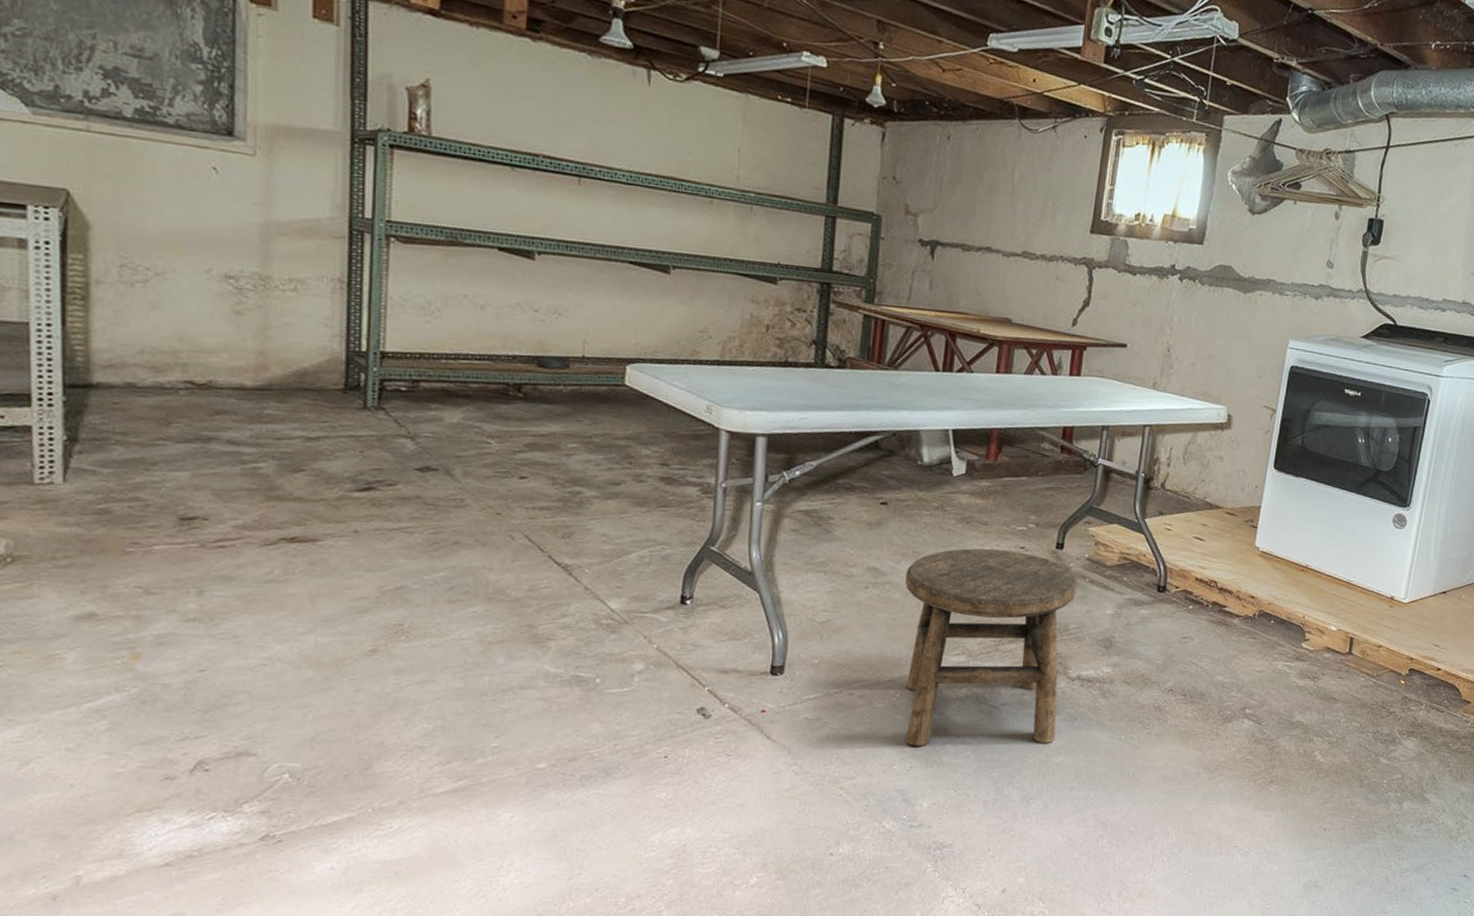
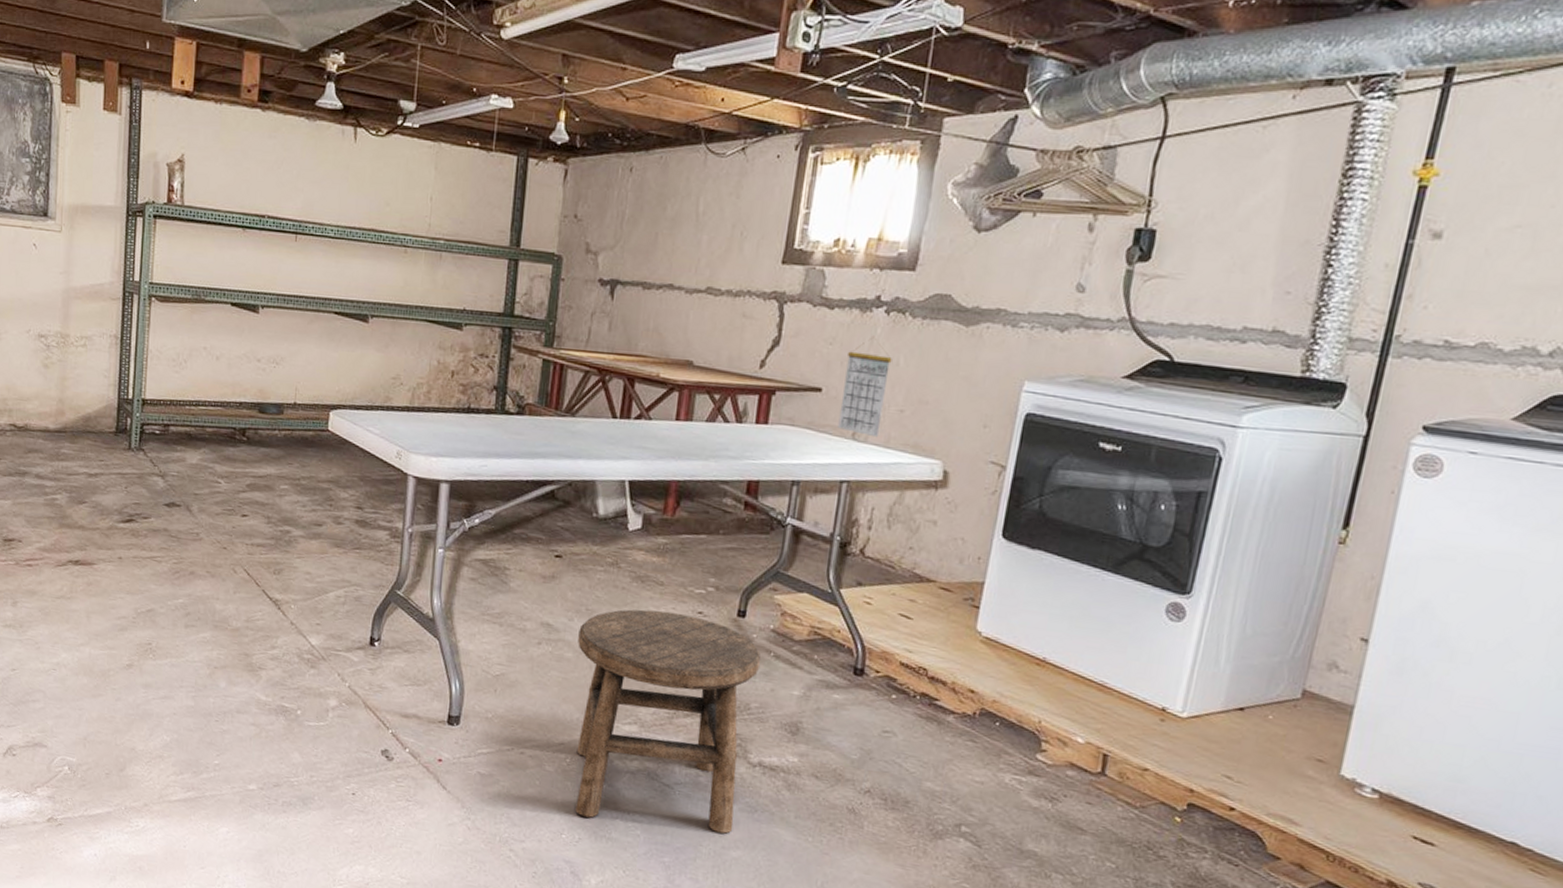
calendar: none [1141,300,1185,387] -> present [838,337,892,438]

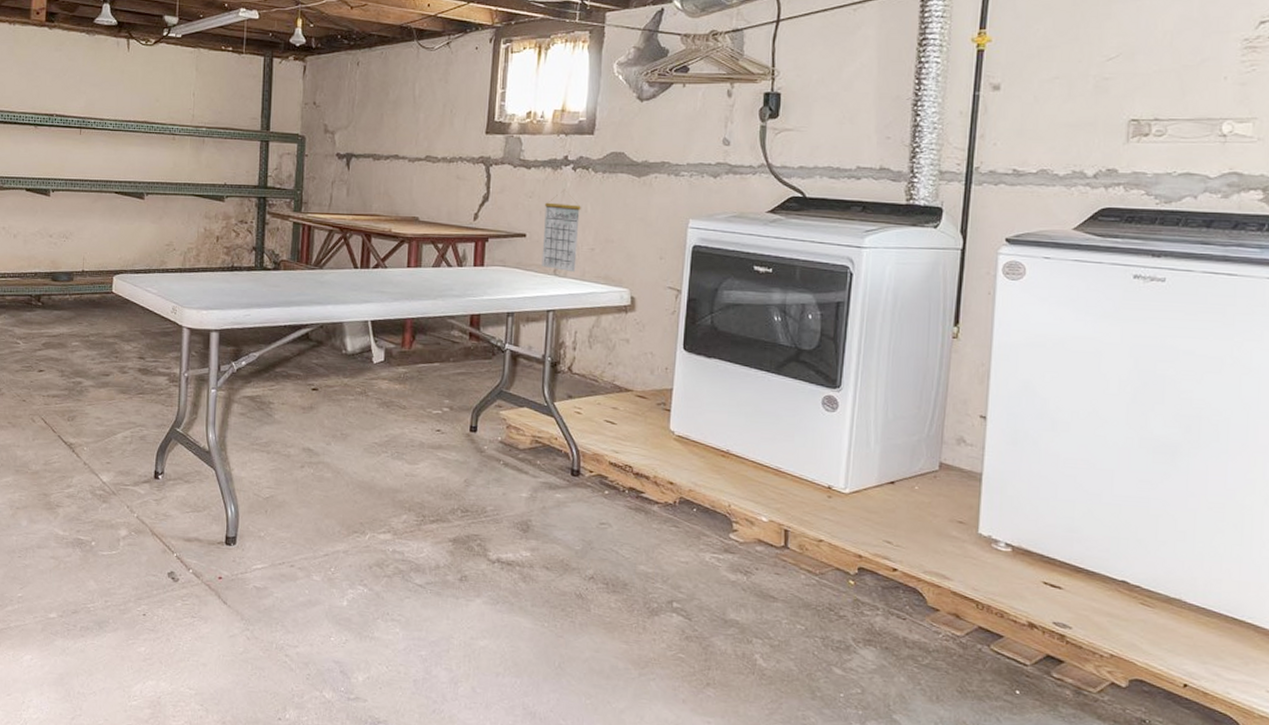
stool: present [575,609,762,834] -> none [335,431,493,625]

